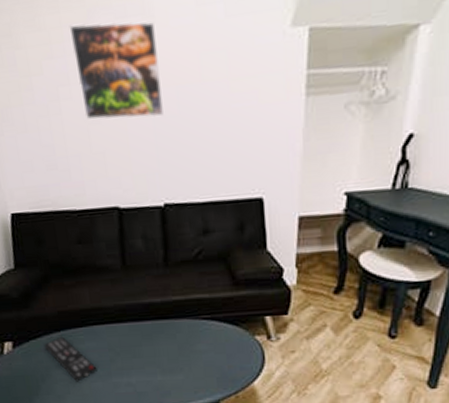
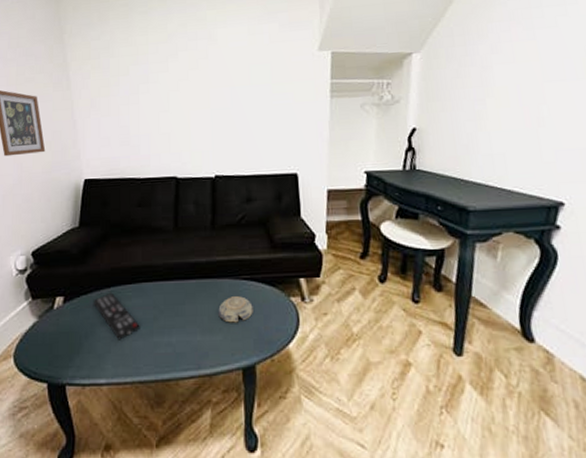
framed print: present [69,22,163,120] -> none [153,43,219,109]
decorative bowl: none [178,336,216,363] -> present [218,296,253,323]

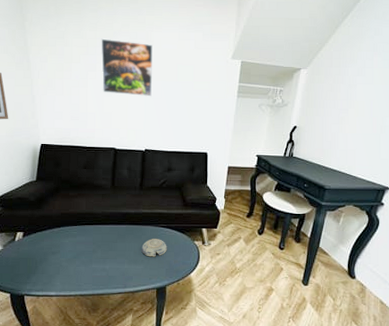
remote control: present [93,292,140,340] -> none [46,231,82,266]
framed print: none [153,43,219,109] -> present [101,38,153,97]

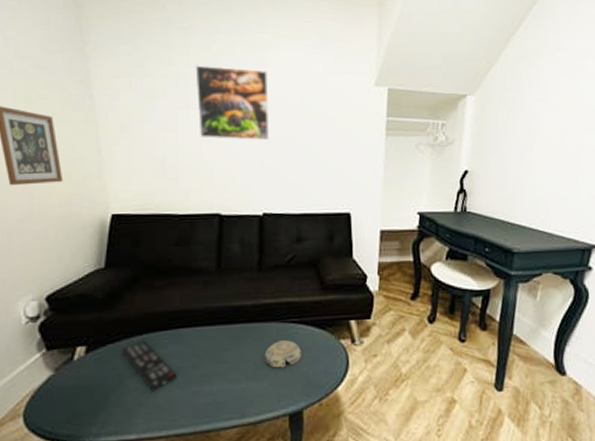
remote control: none [46,231,82,266] -> present [121,340,177,392]

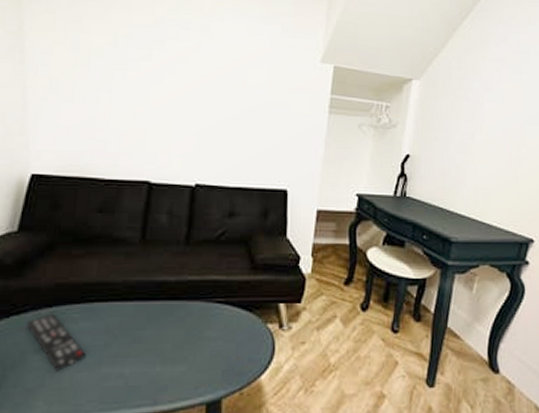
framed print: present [195,65,269,141] -> none [135,26,211,109]
decorative bowl: present [264,340,302,368] -> none [184,322,225,352]

